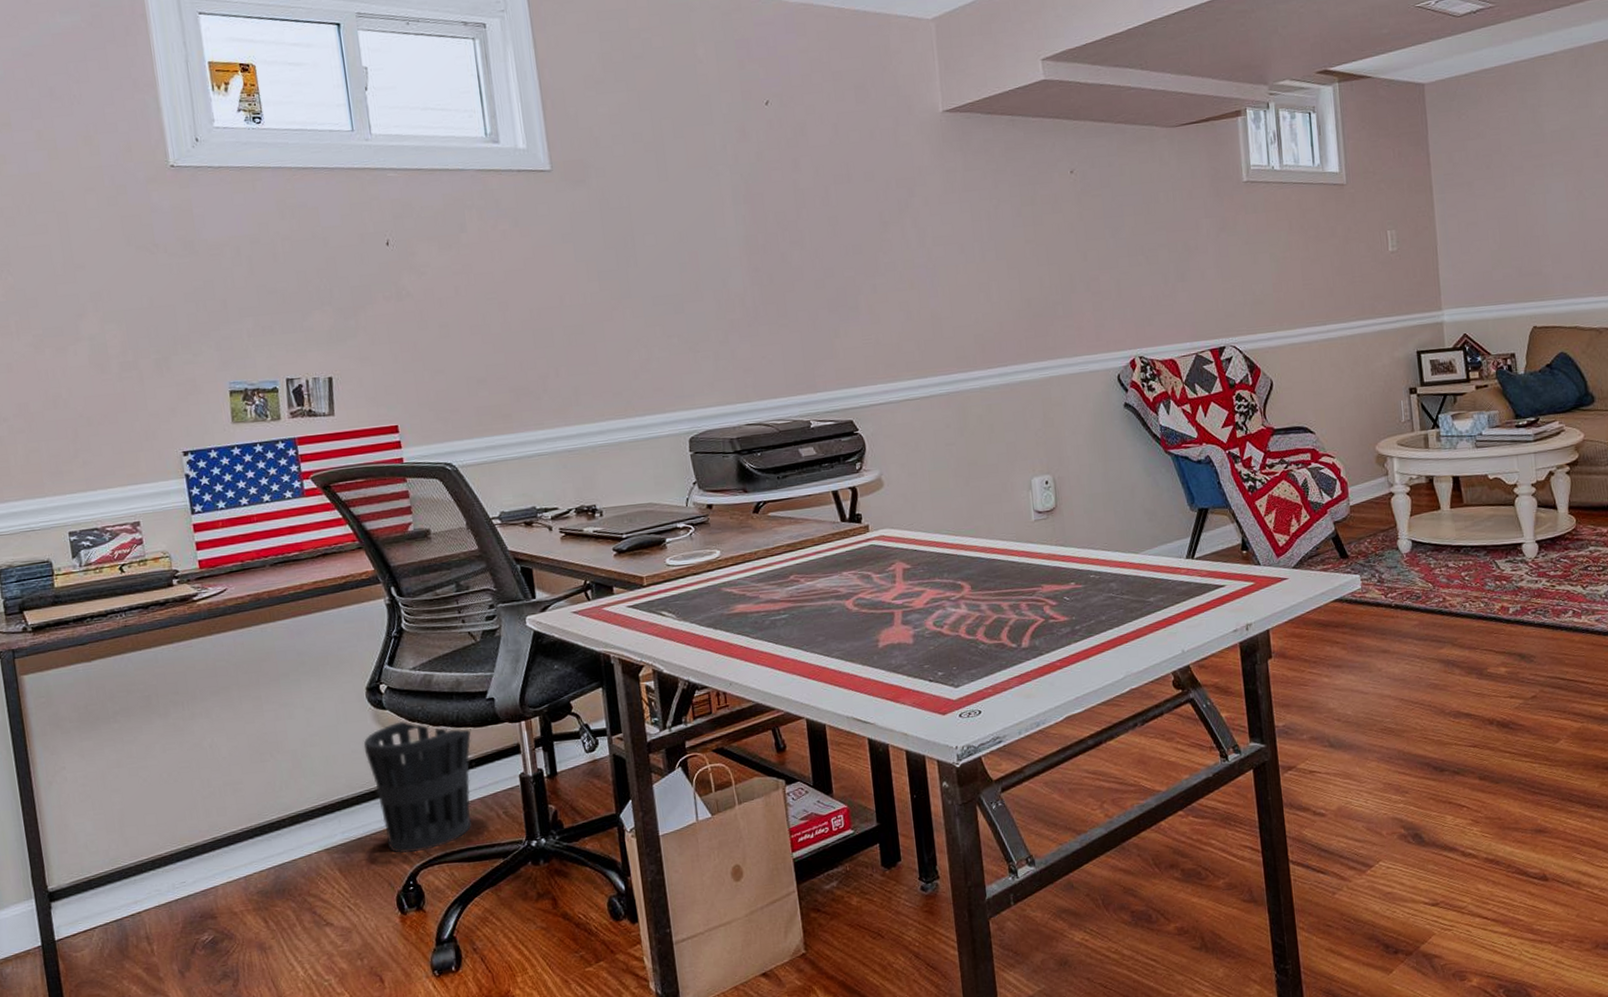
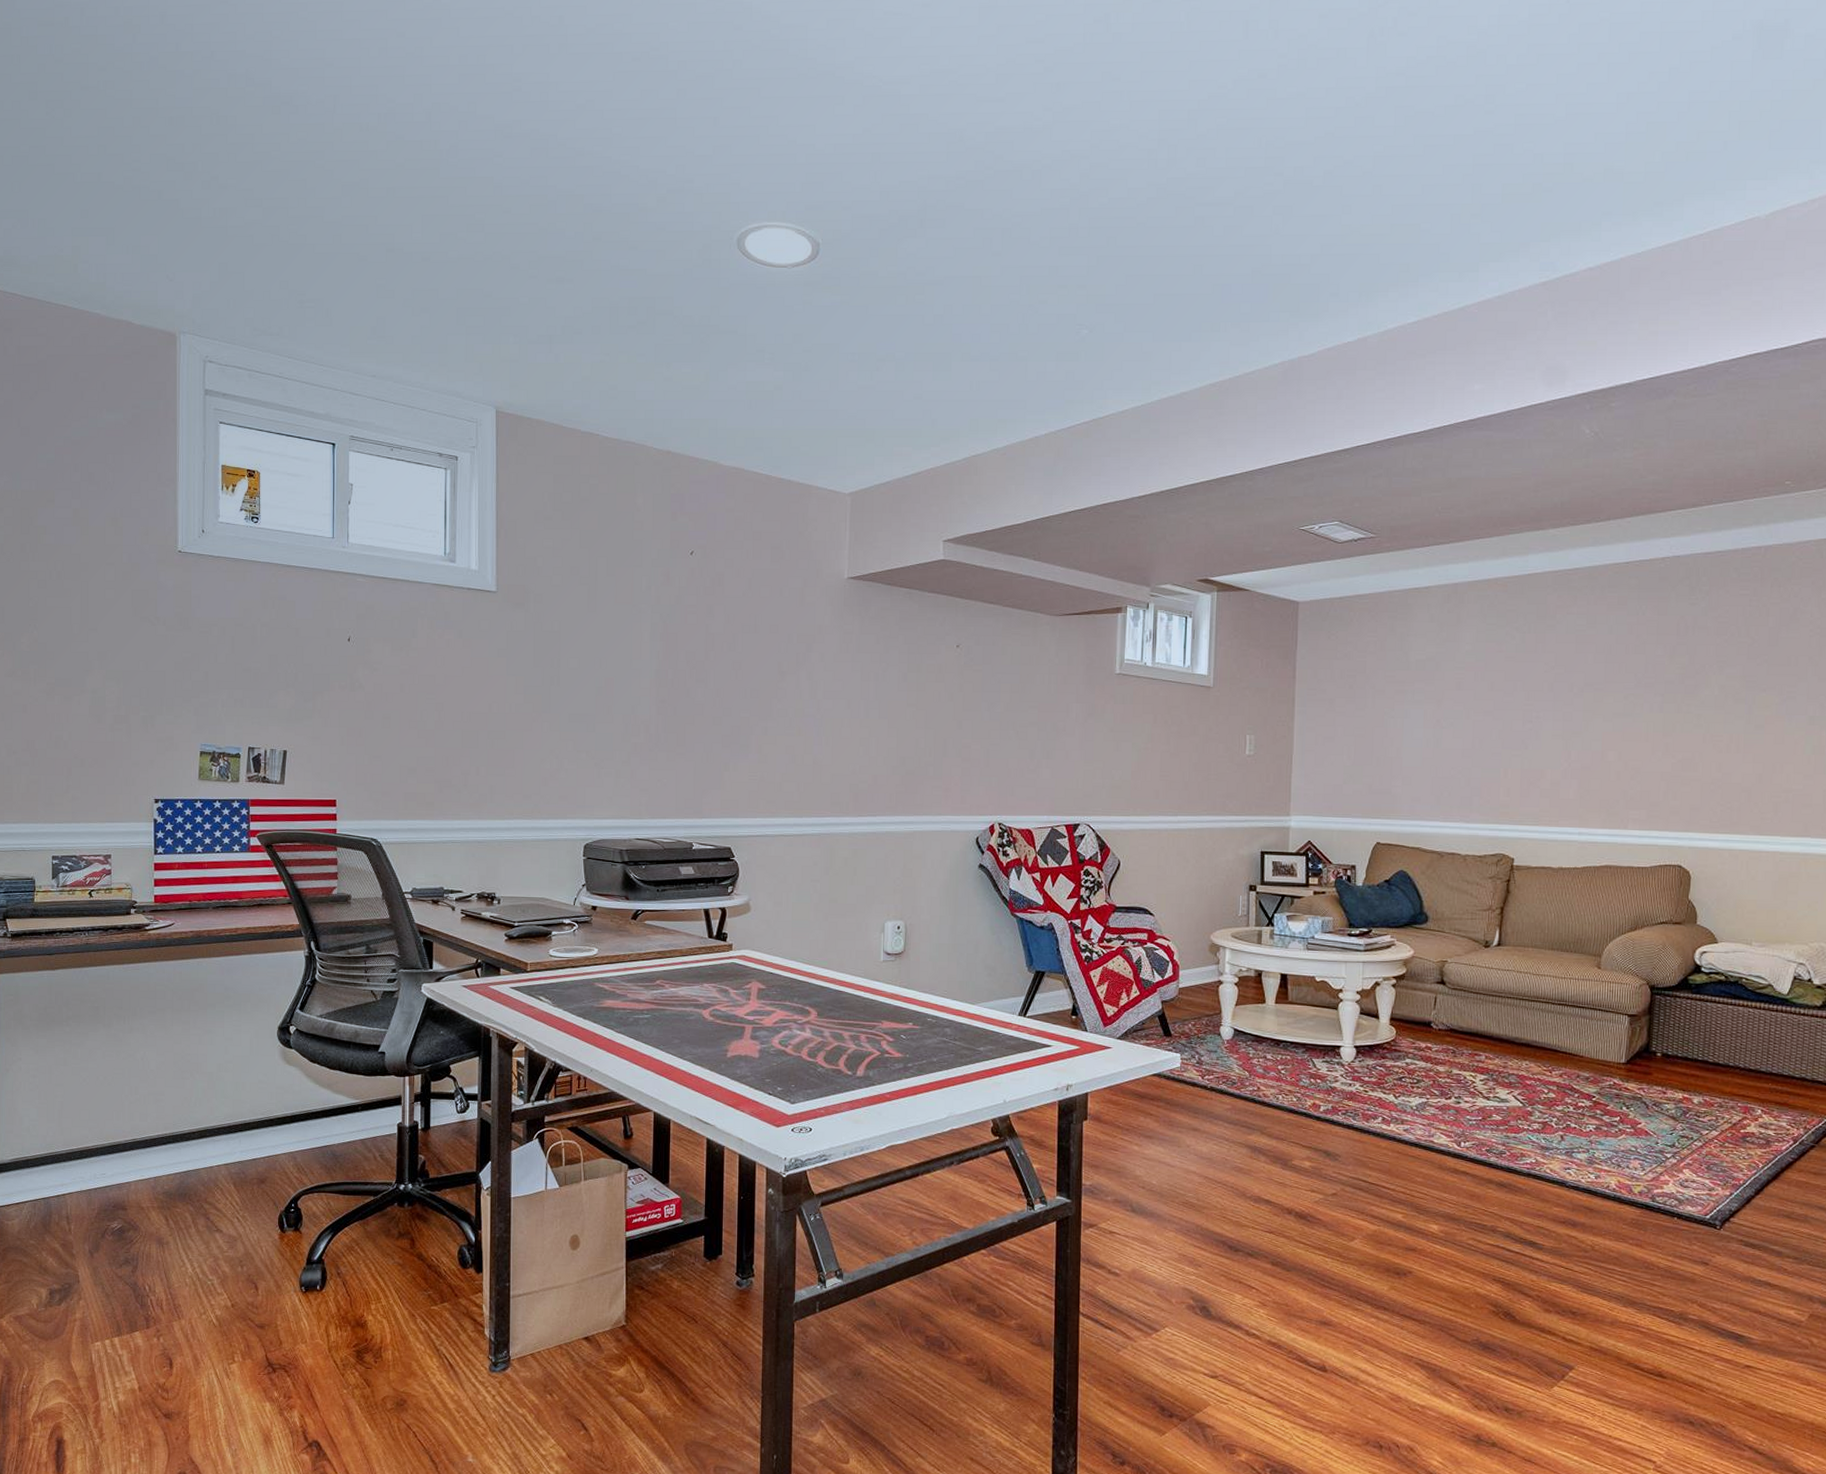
wastebasket: present [363,719,472,853] -> none [269,1060,362,1178]

